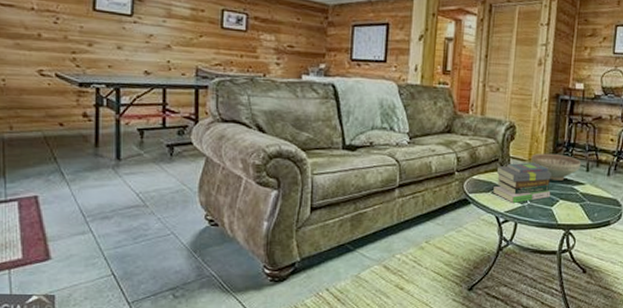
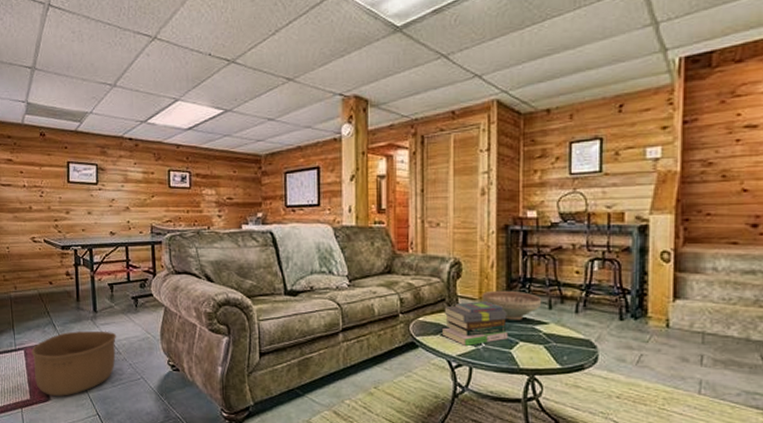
basket: none [28,180,145,255] -> present [31,330,117,396]

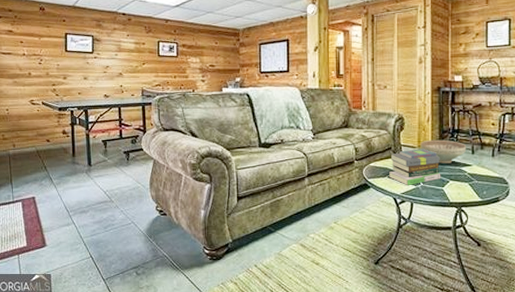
basket: present [31,330,117,396] -> none [29,182,110,242]

